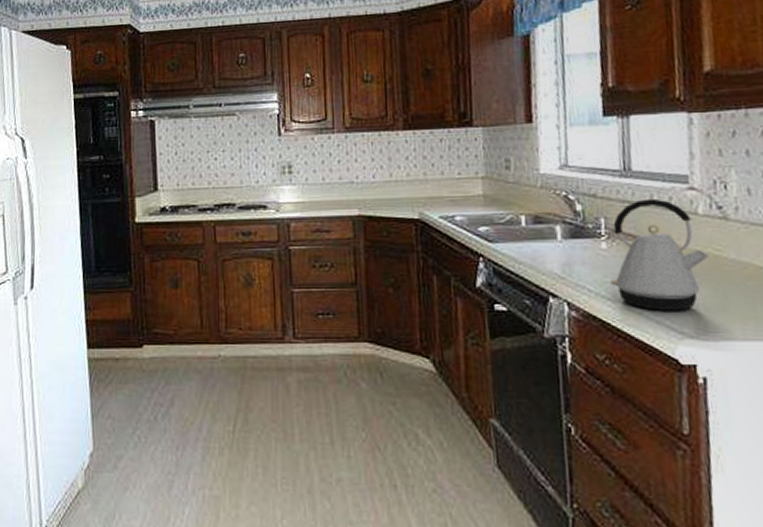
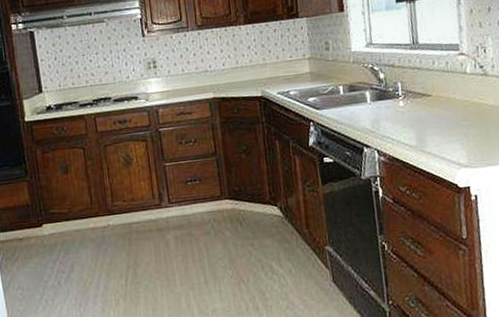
kettle: present [611,198,709,311] -> none [407,64,475,150]

